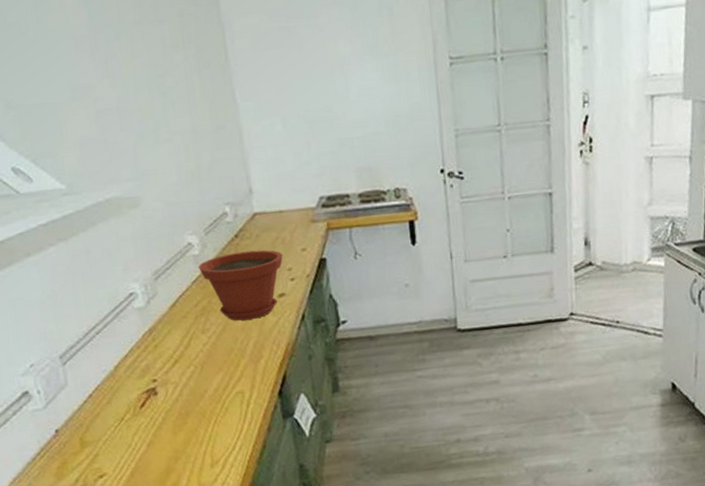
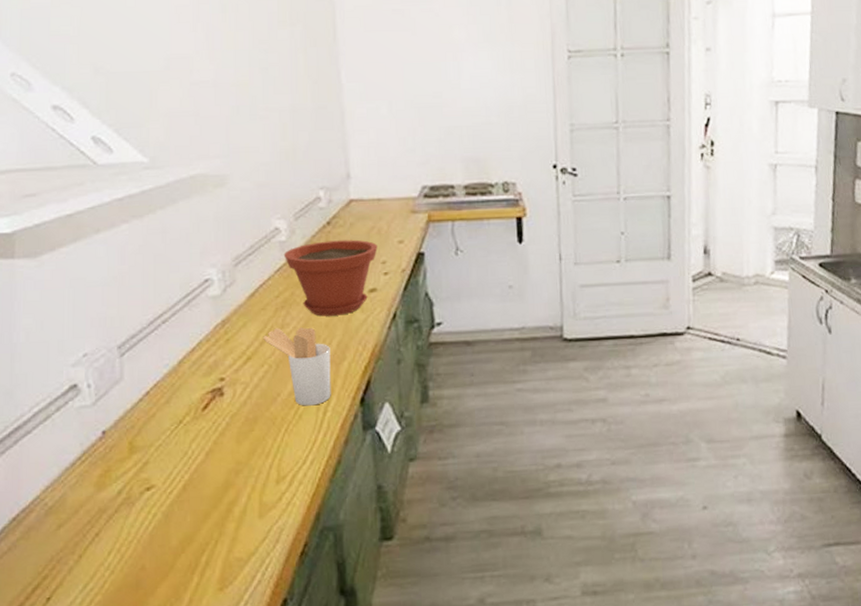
utensil holder: none [187,331,252,400] -> present [263,327,331,406]

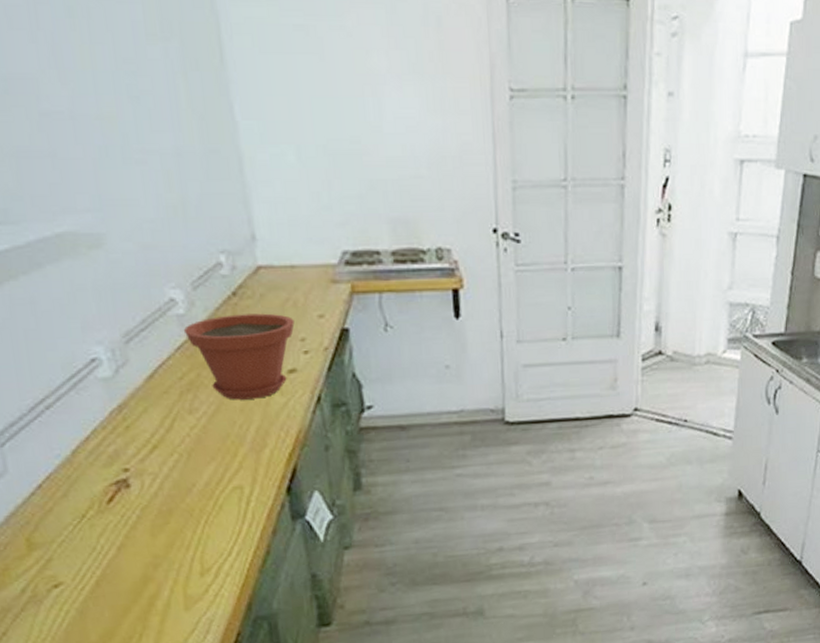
utensil holder: present [263,327,331,406] -> none [169,412,254,497]

